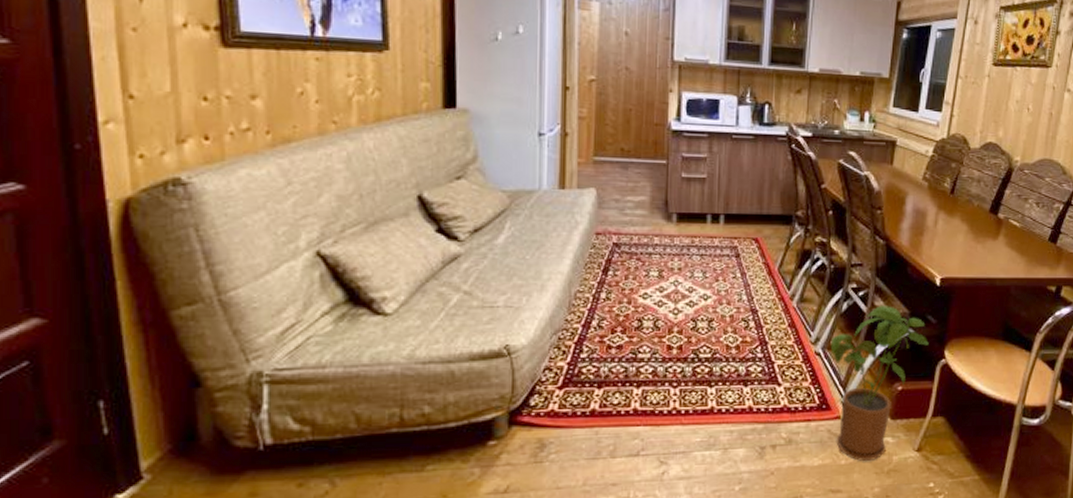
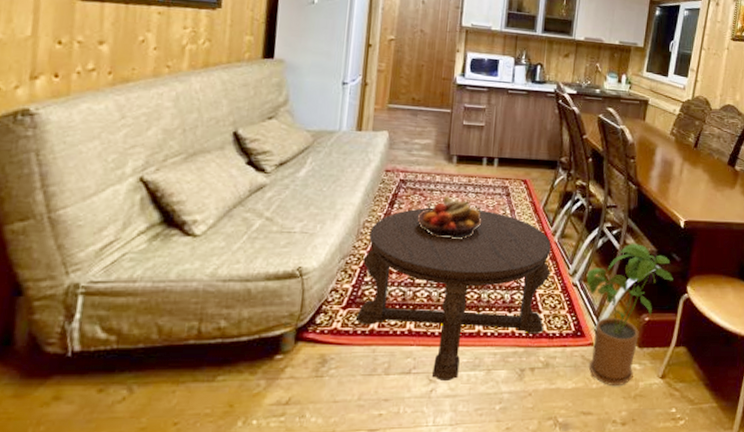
coffee table: none [573,273,790,462] -> present [355,207,551,381]
fruit bowl: none [635,260,709,307] -> present [417,196,482,239]

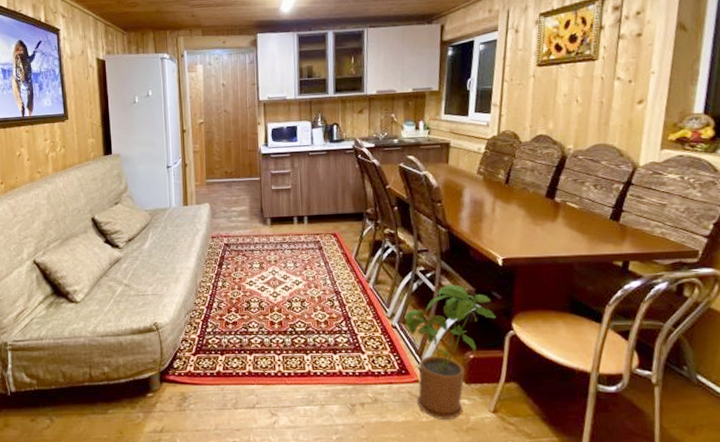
coffee table: present [355,207,551,381] -> none [204,264,369,414]
fruit bowl: present [417,196,482,239] -> none [243,254,300,292]

